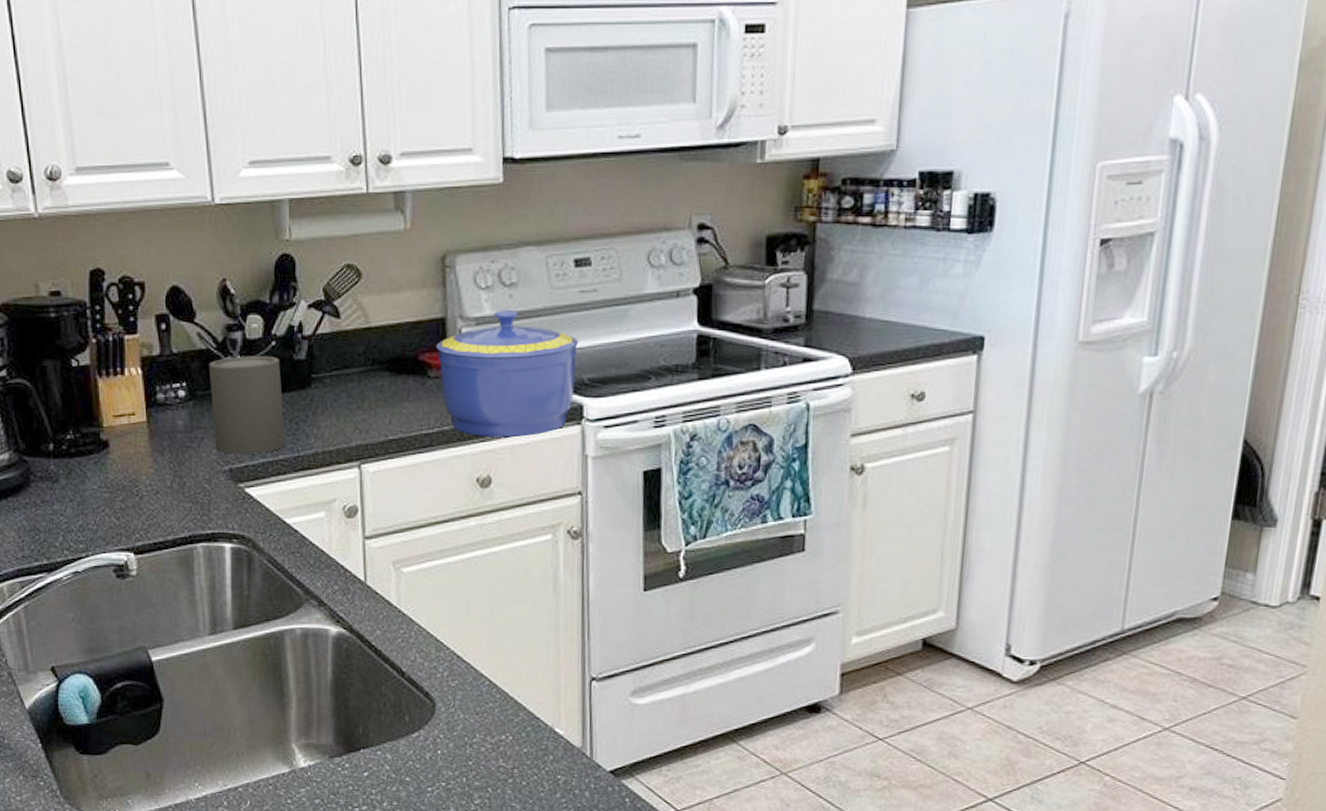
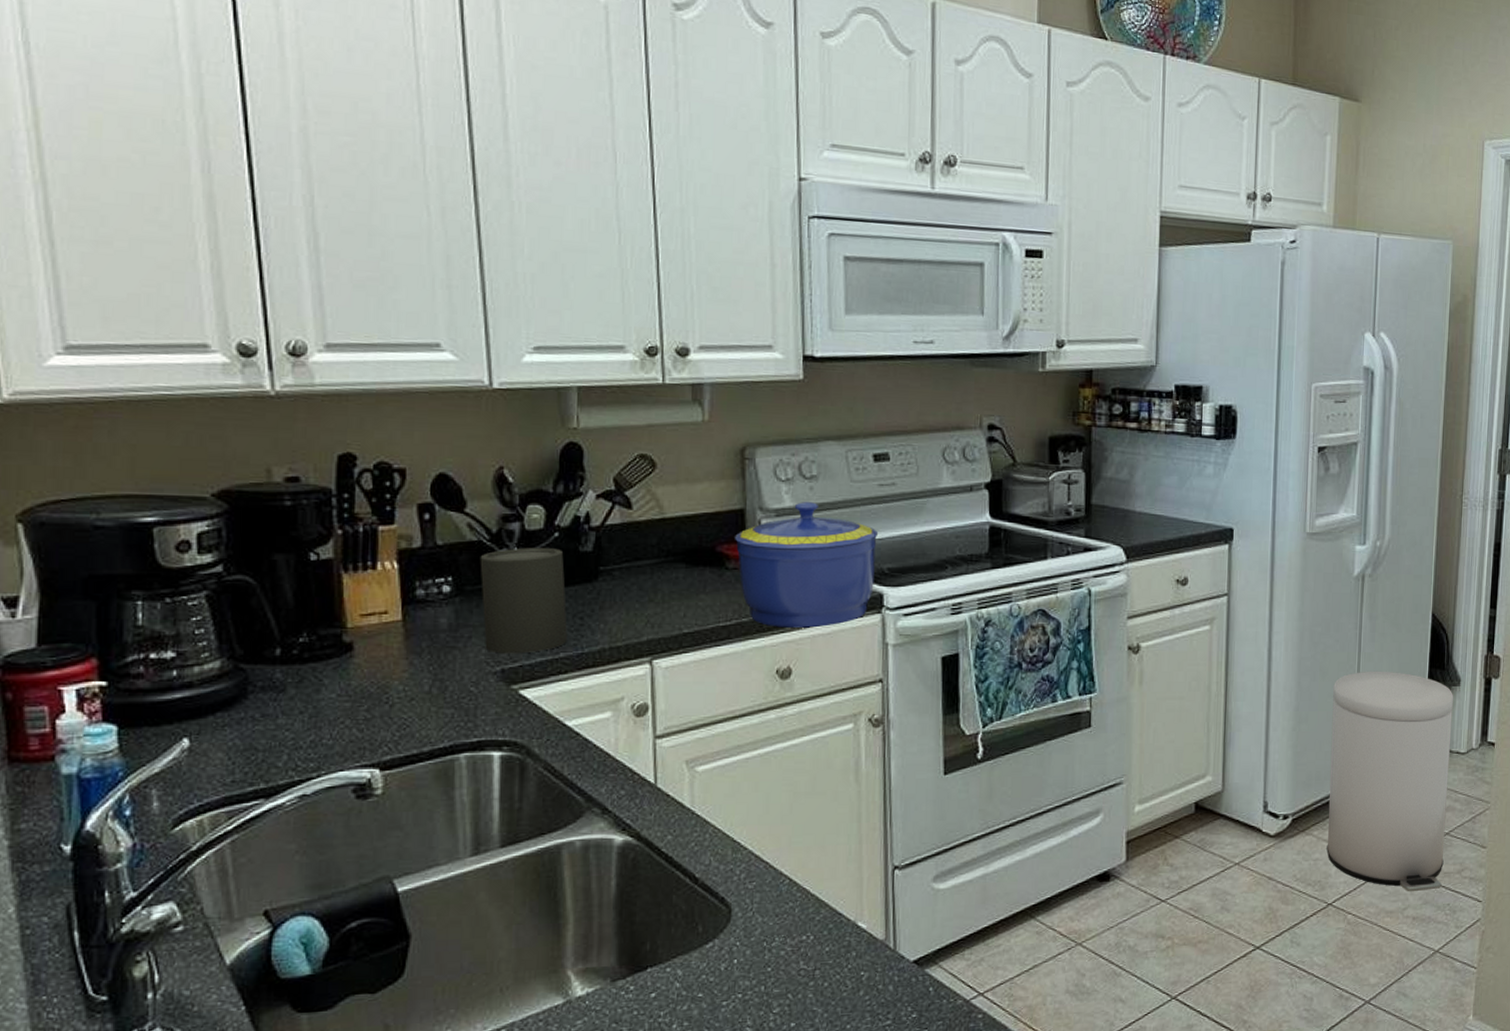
pedal bin: none [1082,504,1266,760] -> present [1326,671,1453,892]

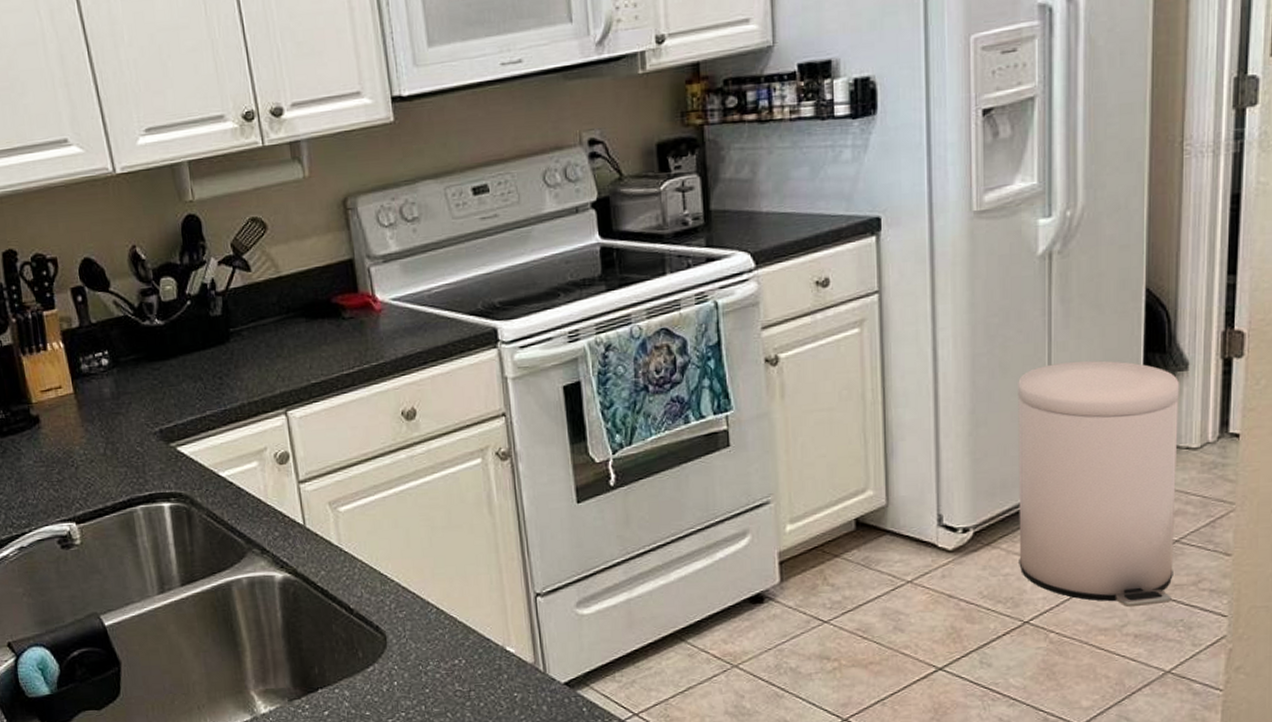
pen holder: present [480,547,568,654] -> none [128,315,211,416]
cooking pot: present [734,502,879,628] -> none [346,244,487,371]

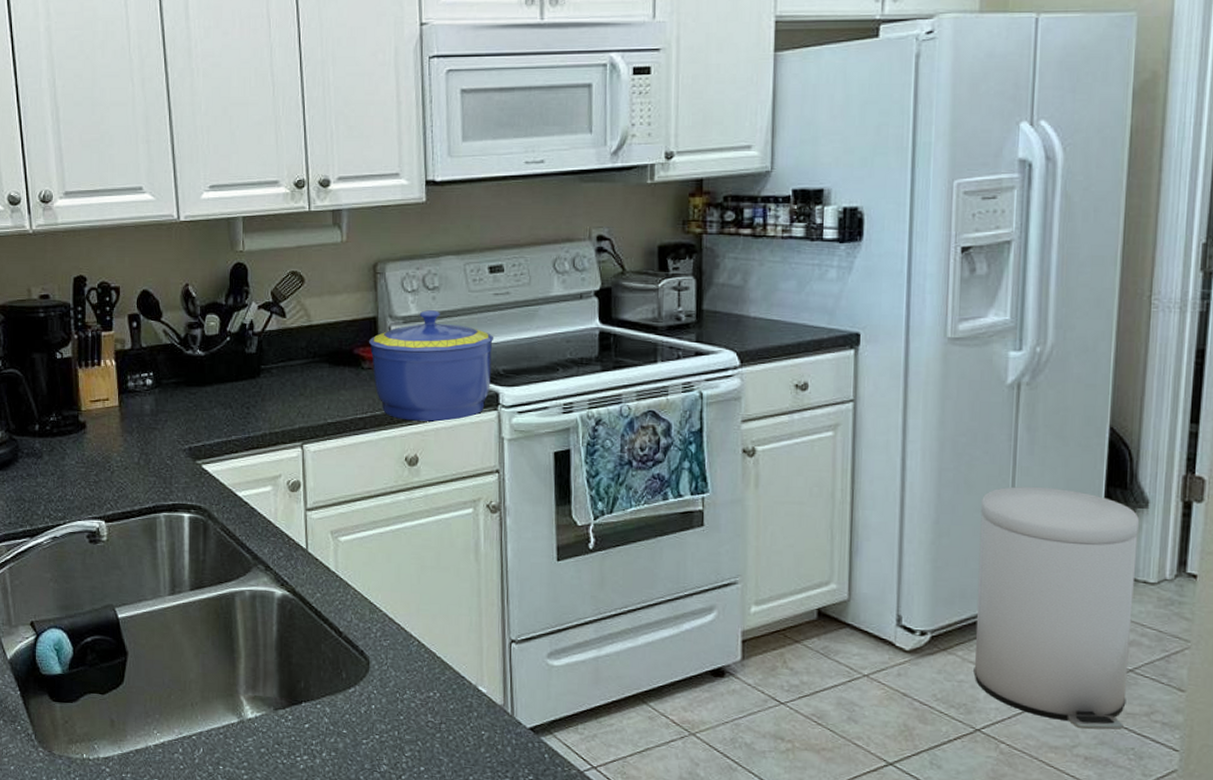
cooking pot: none [346,244,487,371] -> present [368,310,495,422]

